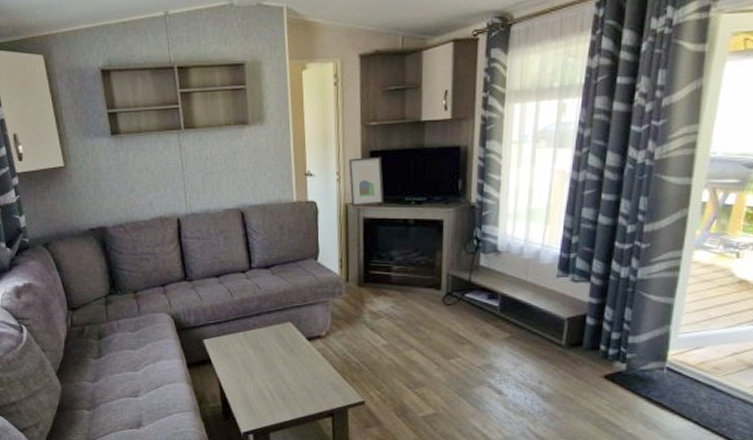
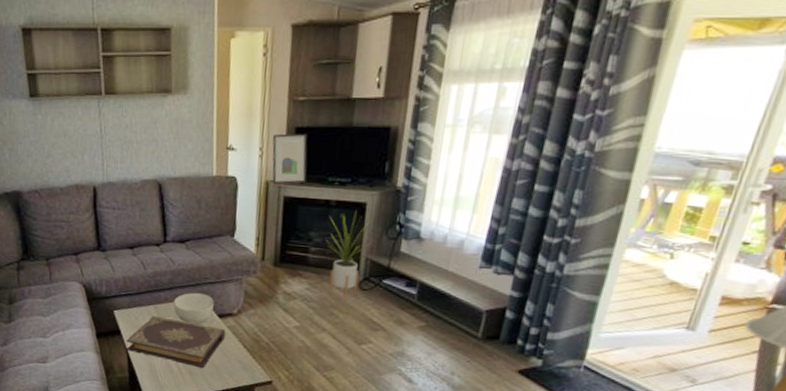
book: none [217,343,316,392] -> present [126,316,226,368]
bowl: none [261,316,302,350] -> present [173,292,214,325]
house plant: none [406,229,452,315] -> present [325,211,373,300]

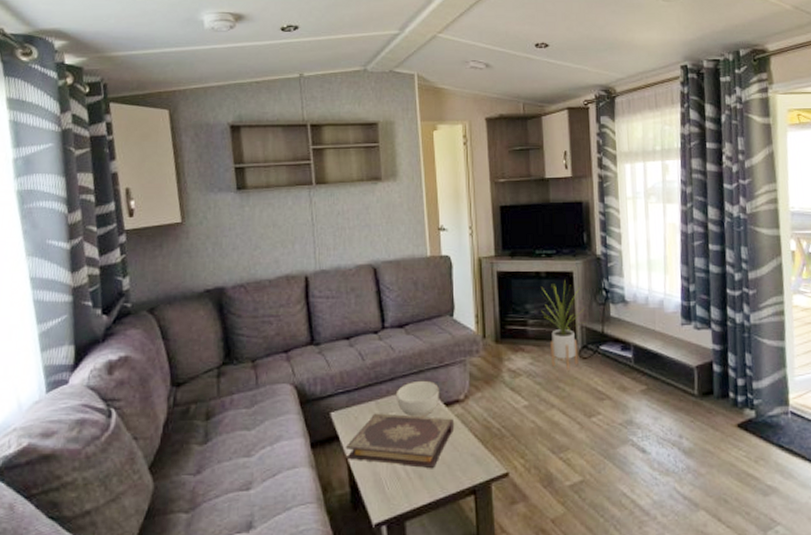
picture frame: present [272,133,308,184] -> none [481,211,516,259]

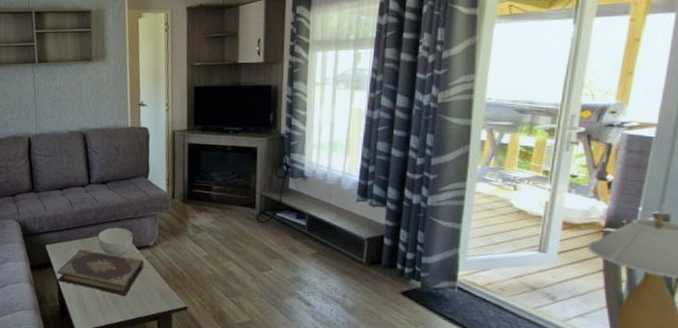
house plant: present [541,281,584,371] -> none [225,155,265,231]

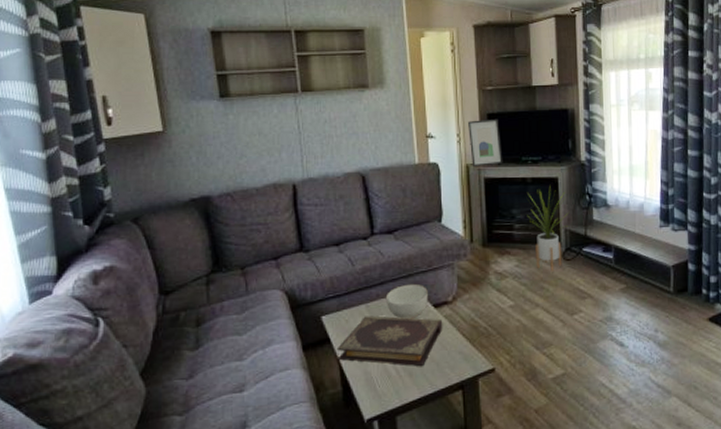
picture frame: none [176,91,207,133] -> present [468,118,503,166]
house plant: none [225,155,265,231] -> present [527,186,568,272]

